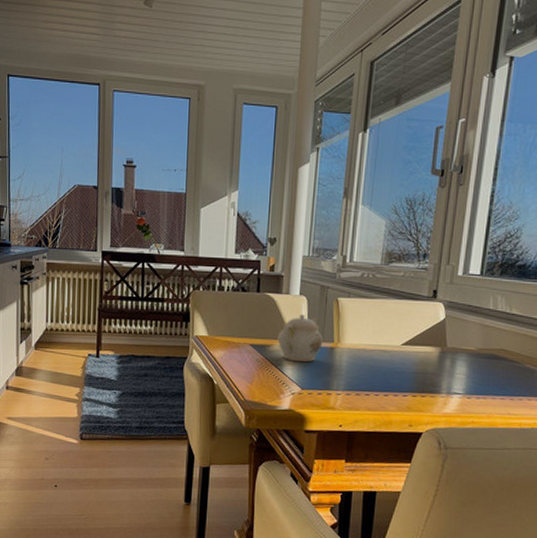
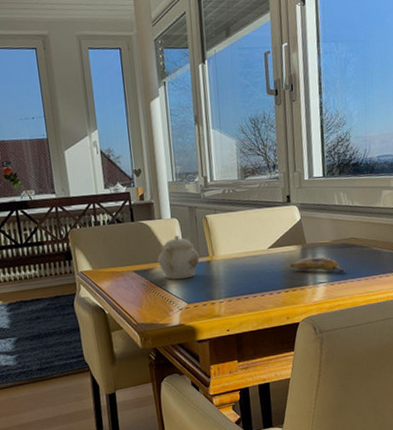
banana: none [424,362,488,388] -> present [290,257,346,274]

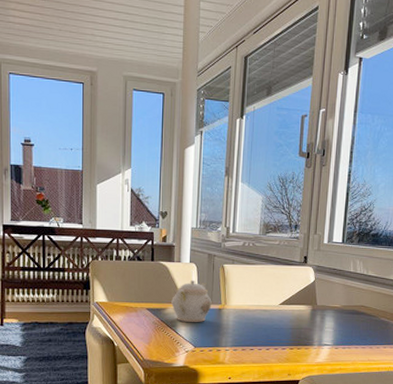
banana: present [290,257,346,274] -> none [298,318,351,339]

